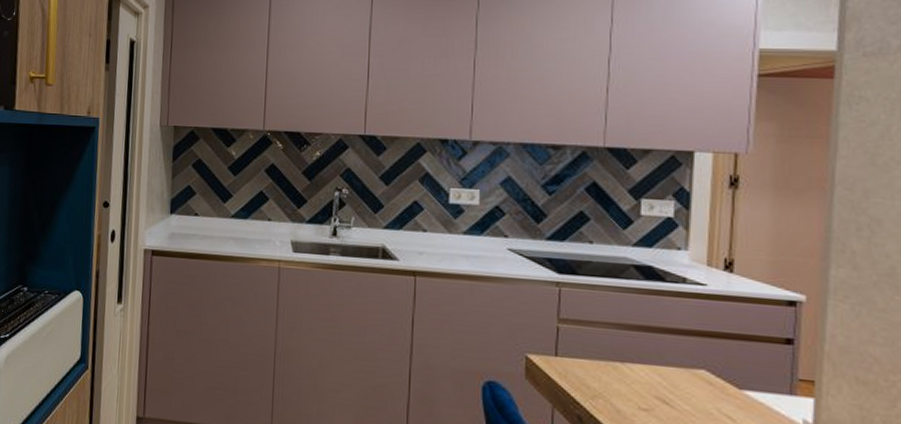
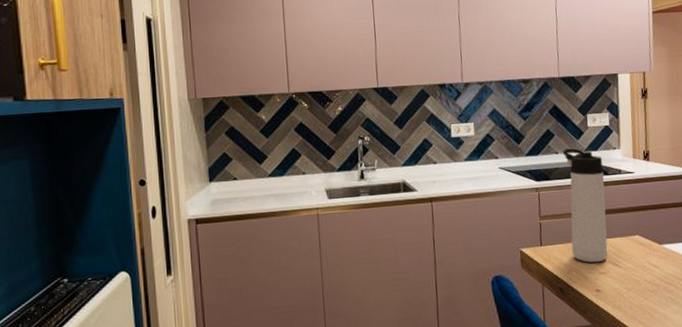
thermos bottle: none [599,239,659,395] -> present [562,148,608,263]

